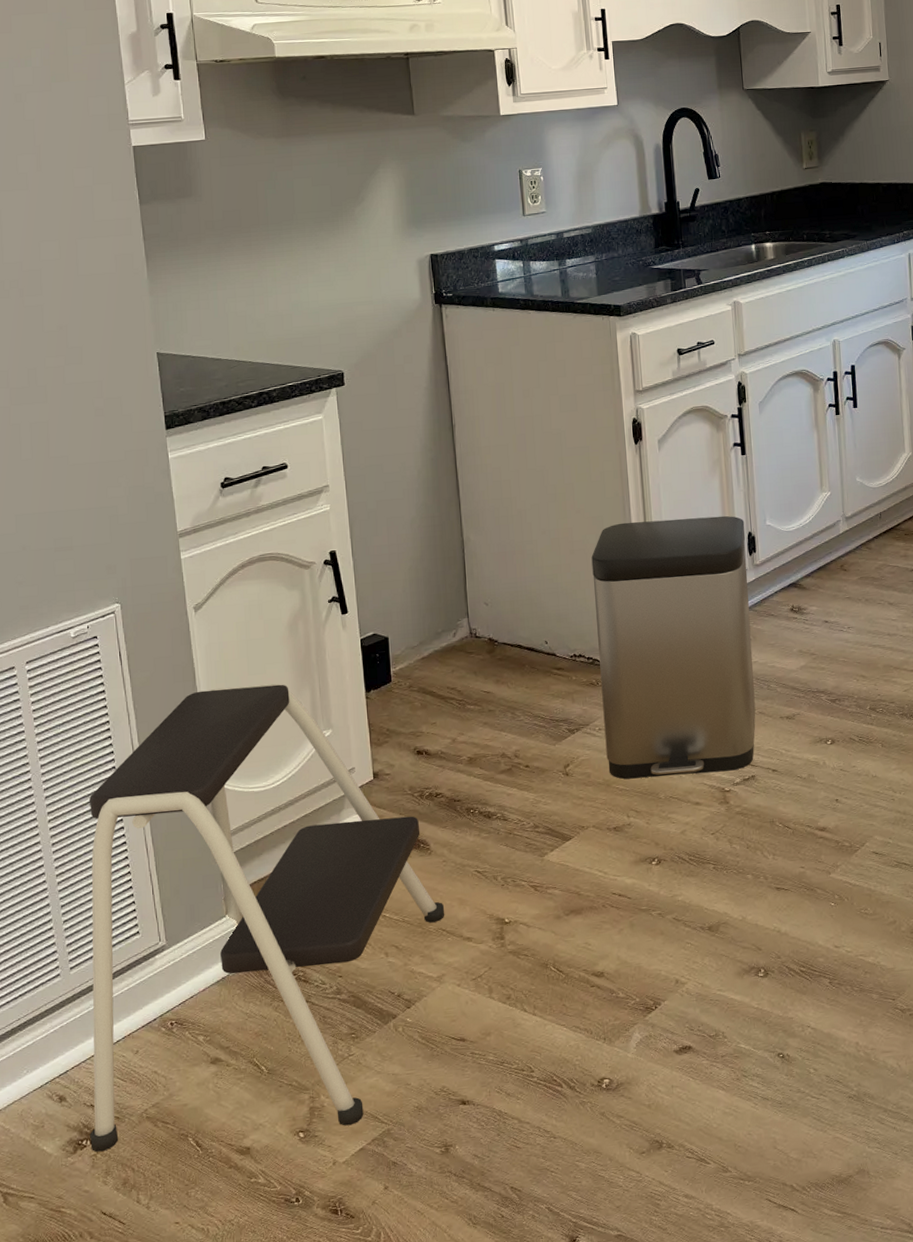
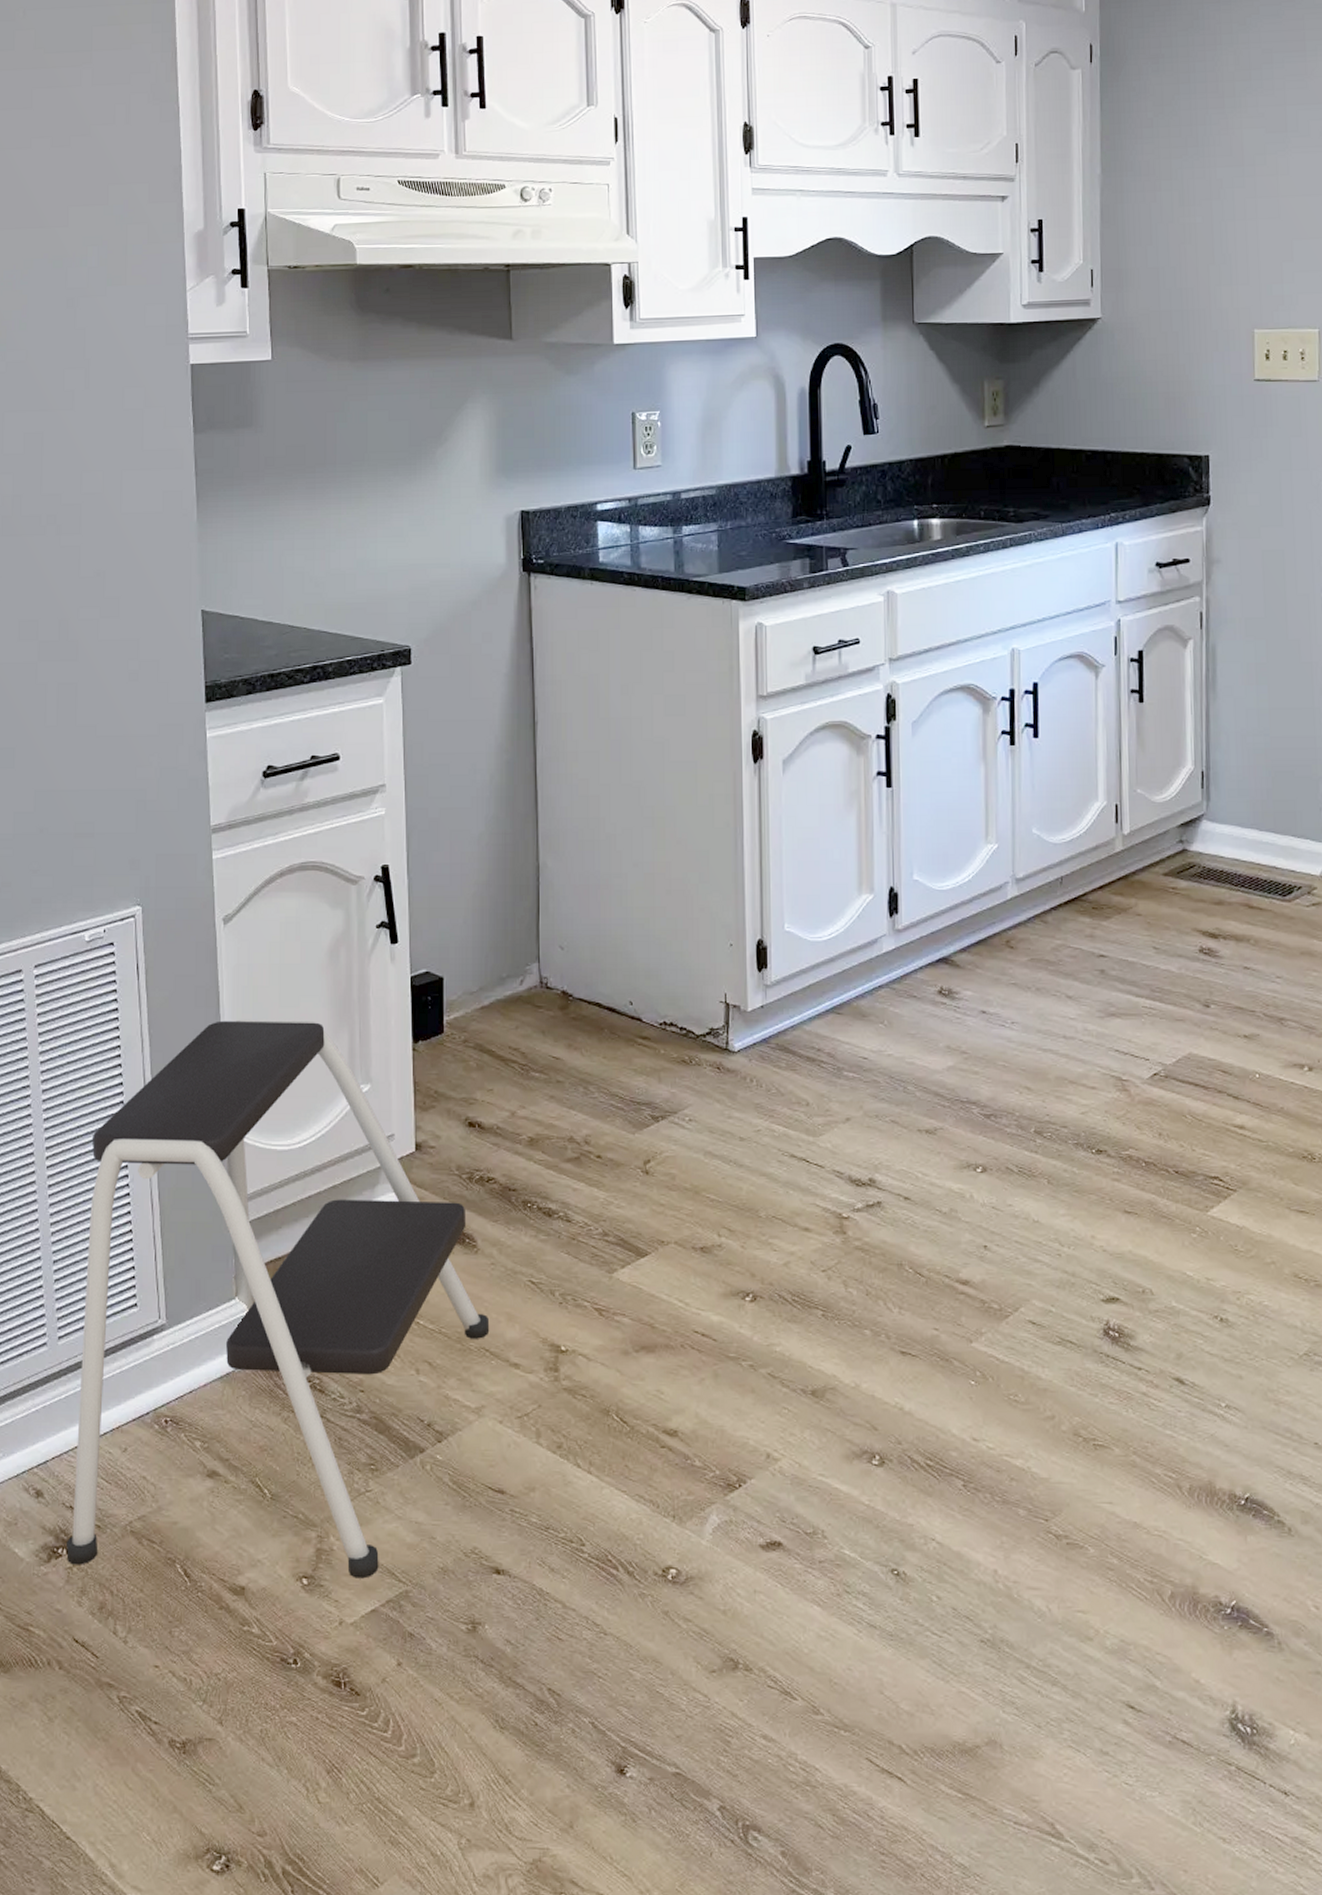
pedal bin: present [591,515,756,779] -> none [692,861,887,1192]

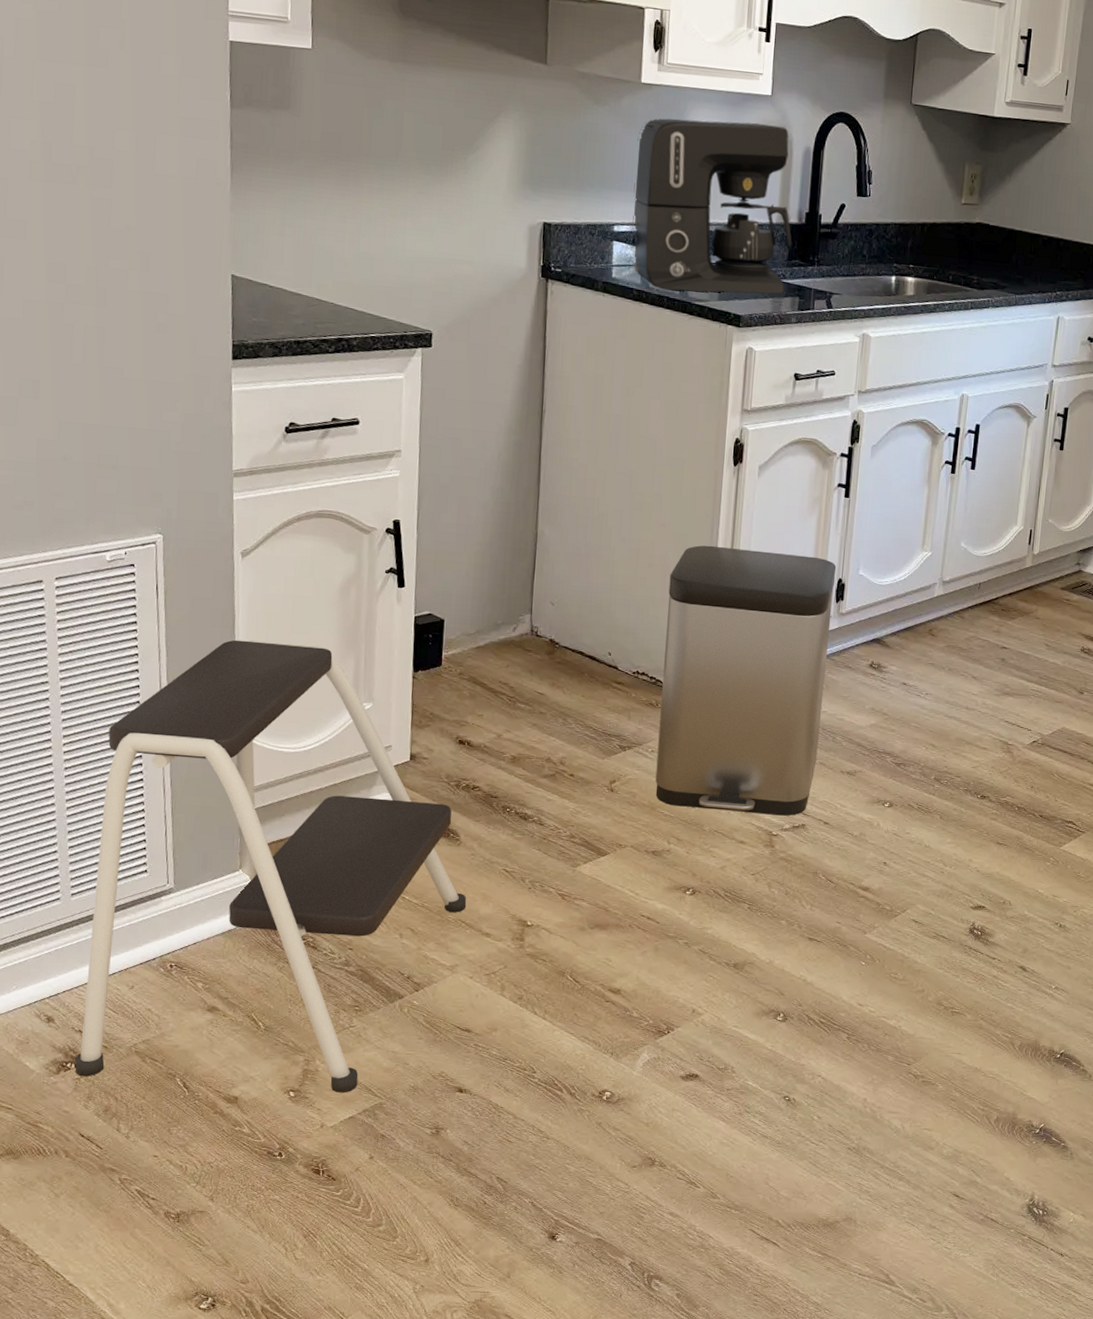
coffee maker: none [615,369,795,569] -> present [632,118,792,295]
pedal bin: none [692,861,887,1192] -> present [655,545,837,816]

